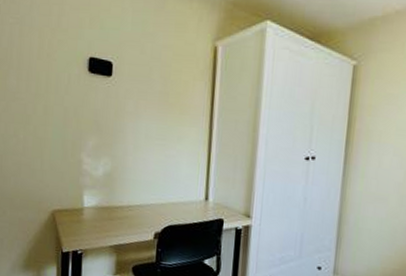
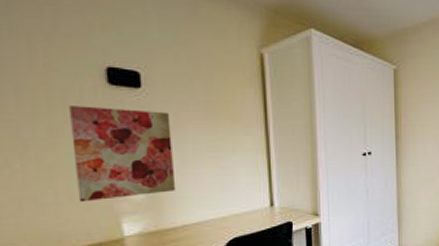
wall art: none [56,89,131,173] -> present [69,106,176,203]

